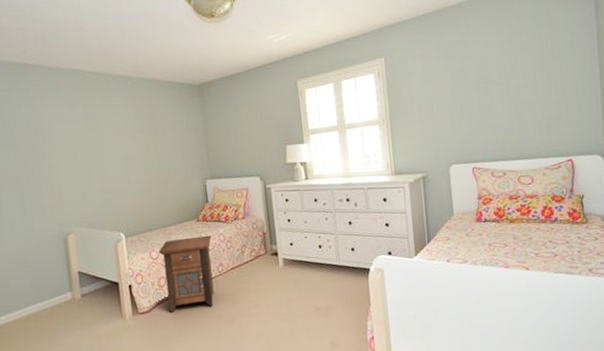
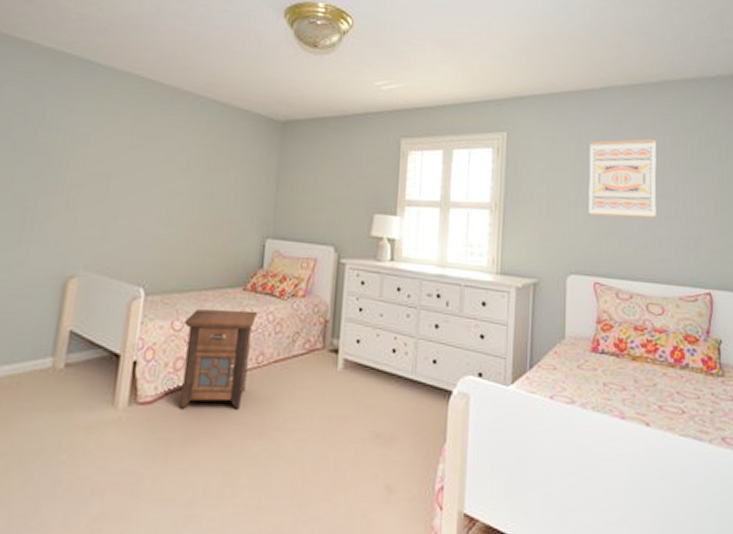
wall art: none [456,38,520,114] -> present [589,138,657,219]

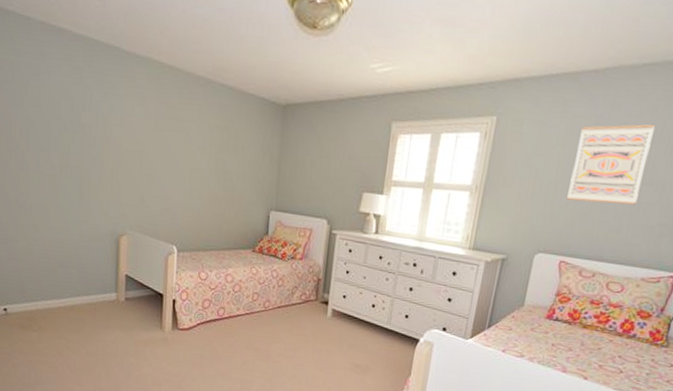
nightstand: present [179,309,258,409] -> none [208,264,265,339]

